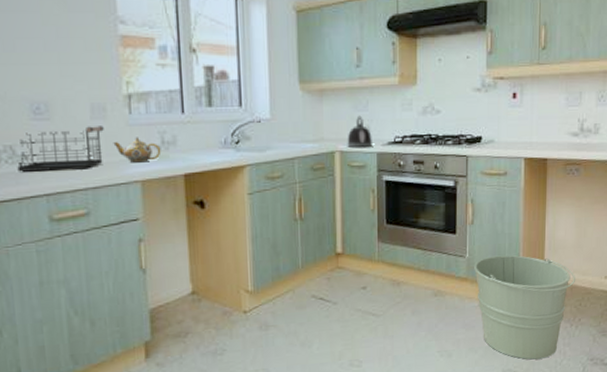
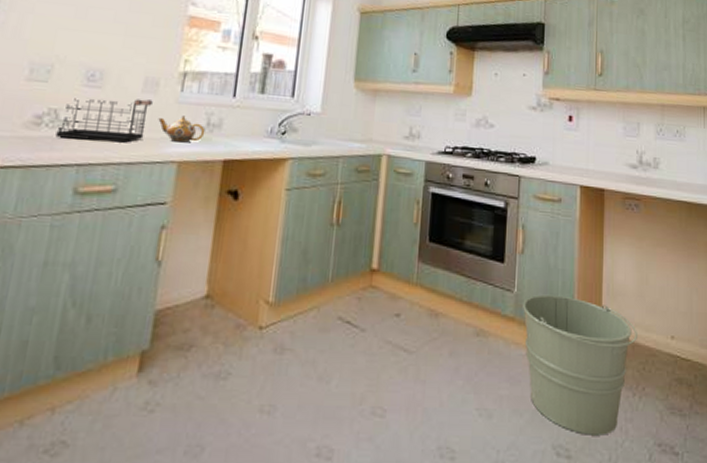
kettle: present [347,115,373,149] -> none [395,120,423,155]

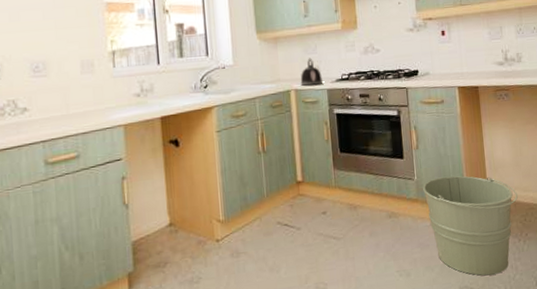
dish rack: present [55,98,153,143] -> none [18,79,92,123]
teapot: present [158,115,205,143] -> none [100,87,141,110]
kettle: none [395,120,423,155] -> present [300,58,323,87]

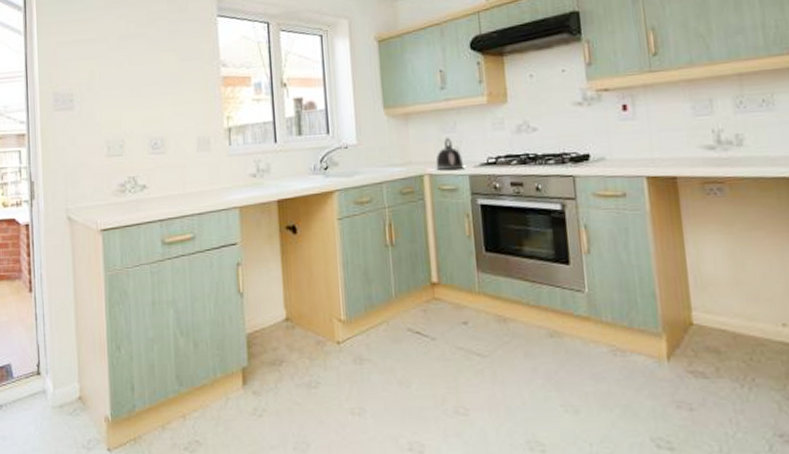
bucket: present [423,175,518,276] -> none [597,291,739,428]

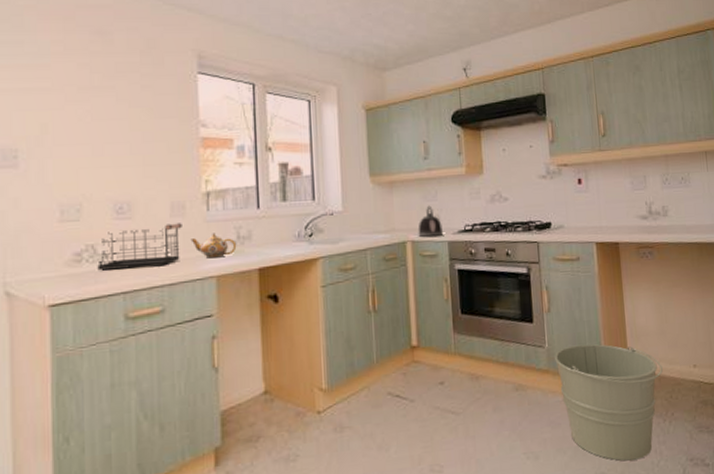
dish rack: none [138,157,208,200] -> present [97,223,182,271]
teapot: none [215,166,257,190] -> present [190,233,237,259]
bucket: none [597,291,739,428] -> present [555,344,663,461]

